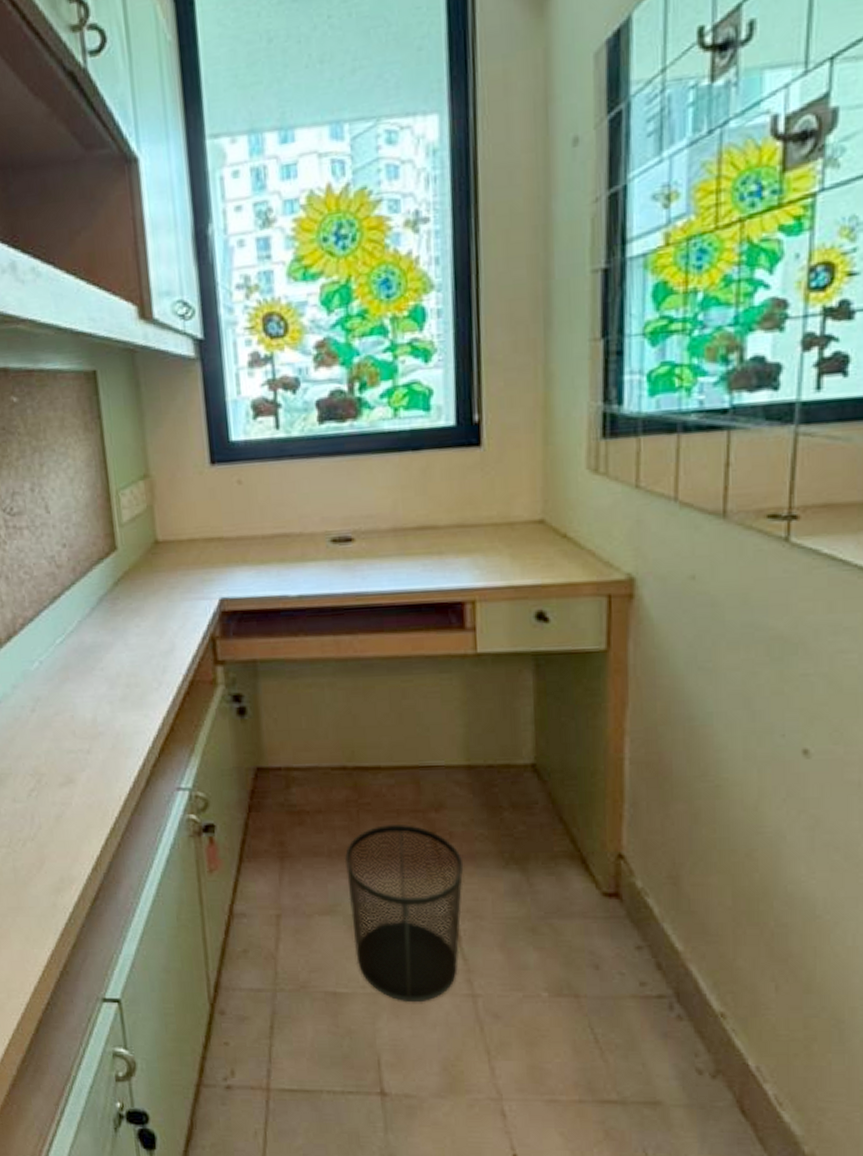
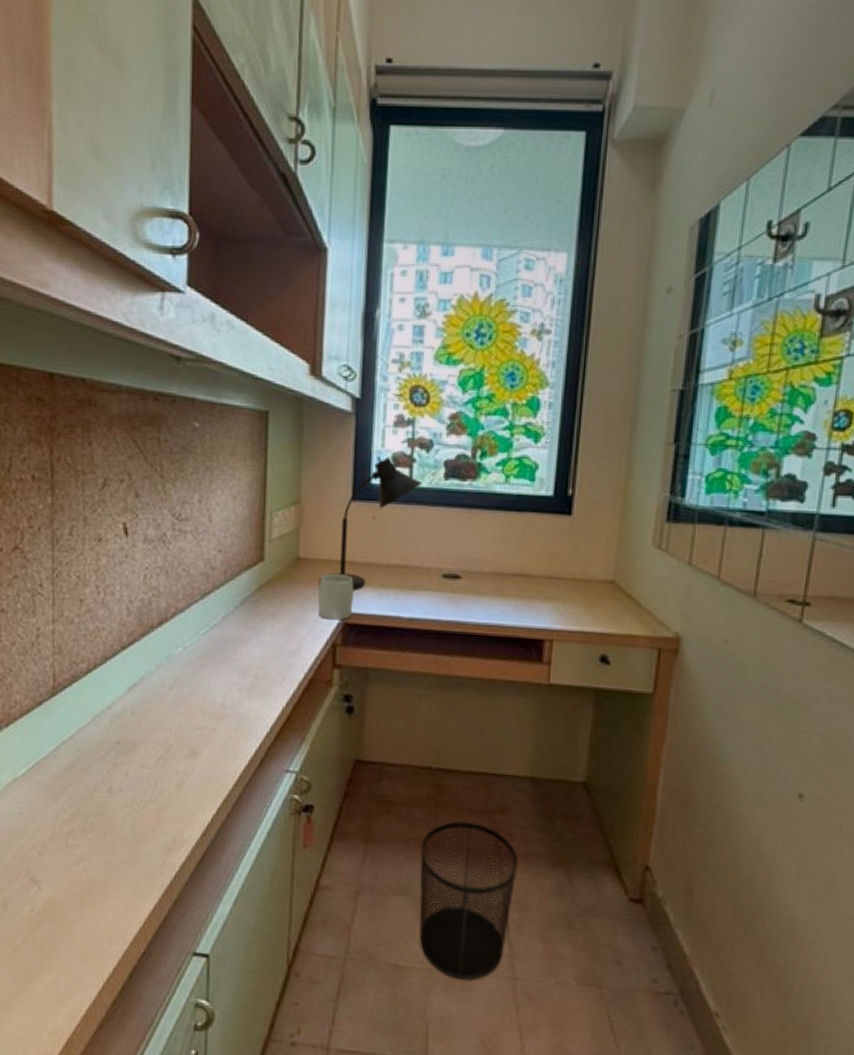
desk lamp: none [184,405,292,571] -> present [319,456,421,590]
mug: none [185,554,229,610] -> present [318,573,354,621]

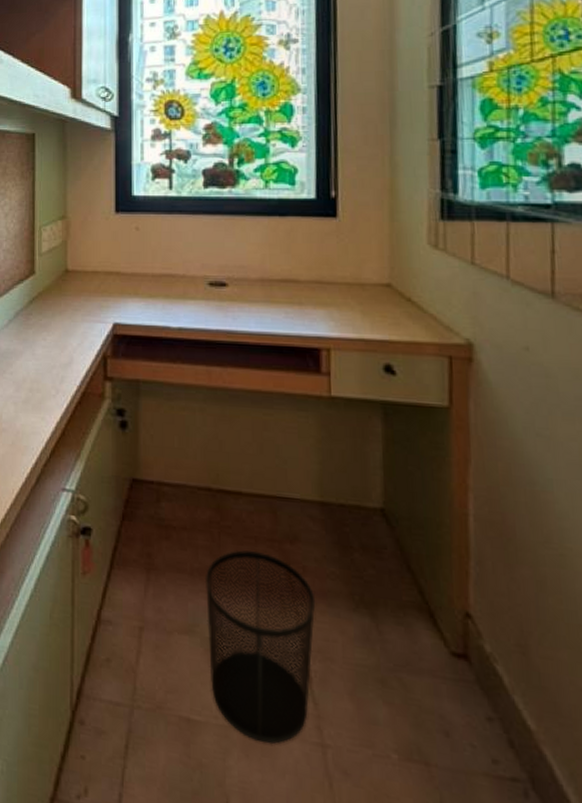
mug: present [318,573,354,621] -> none [87,284,121,332]
desk lamp: present [319,456,421,590] -> none [87,169,181,301]

